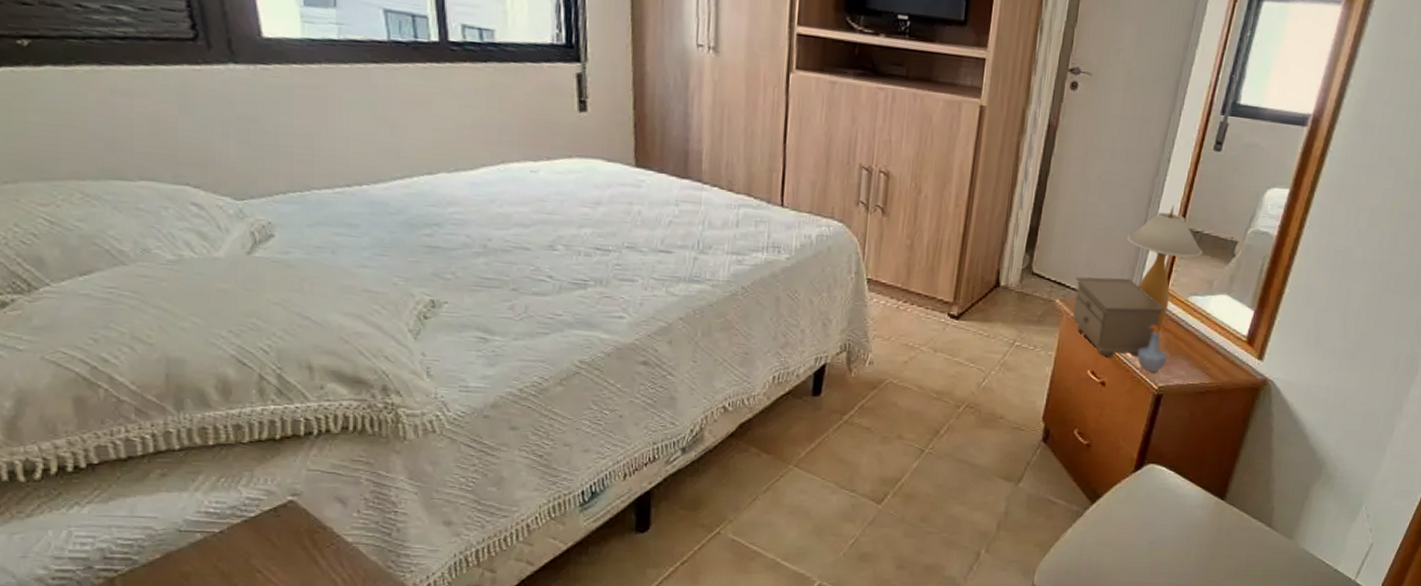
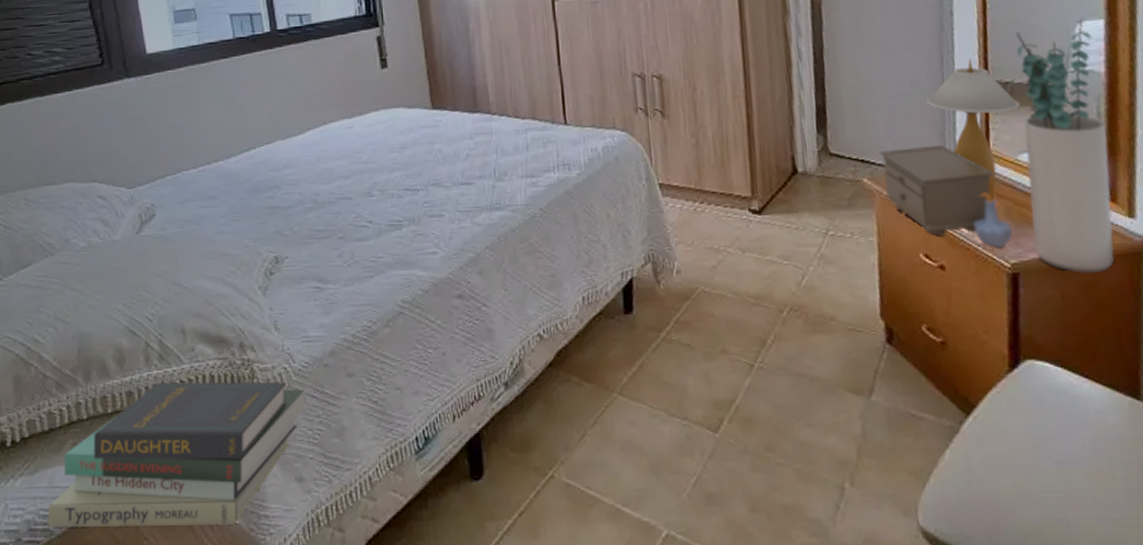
books: none [129,418,460,562] -> present [48,381,306,527]
vase: none [1180,186,1276,402] -> present [1015,19,1115,274]

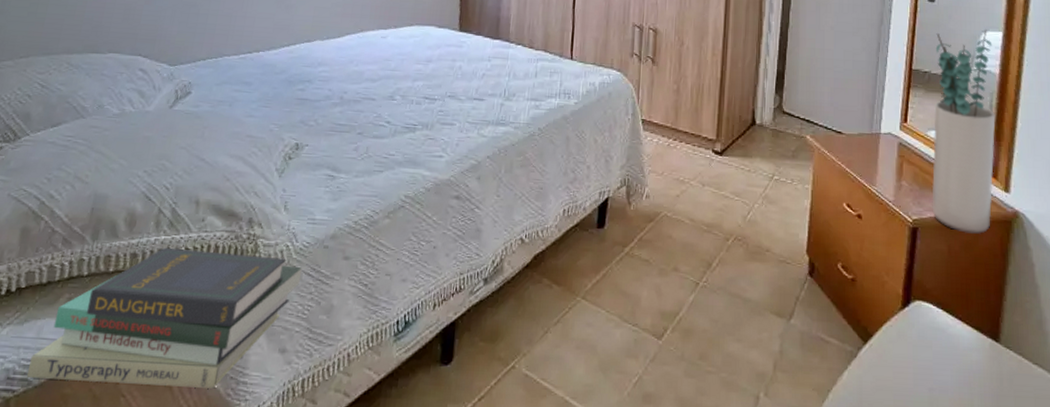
jewelry box: present [879,144,994,237] -> none [822,114,908,191]
table lamp: present [926,58,1021,200] -> none [863,49,934,166]
perfume bottle: present [973,191,1013,248] -> none [887,158,917,205]

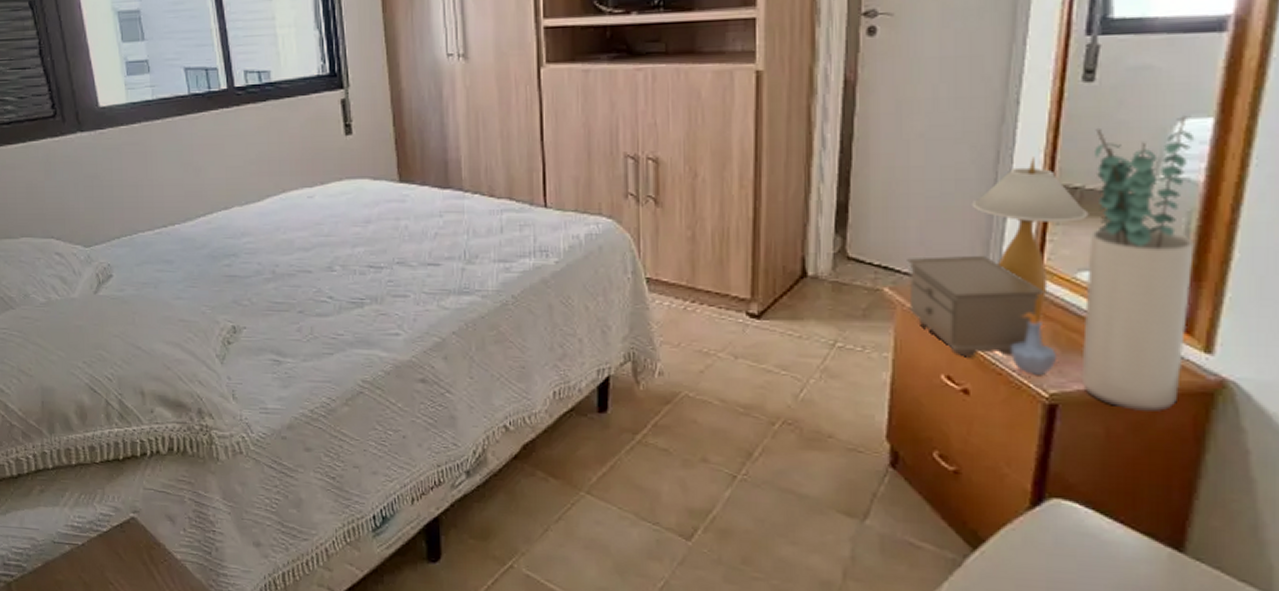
books: present [27,247,303,389] -> none [20,440,263,579]
jewelry box: none [822,114,908,191] -> present [907,255,1044,358]
table lamp: none [863,49,934,166] -> present [971,157,1089,322]
perfume bottle: none [887,158,917,205] -> present [1010,311,1058,375]

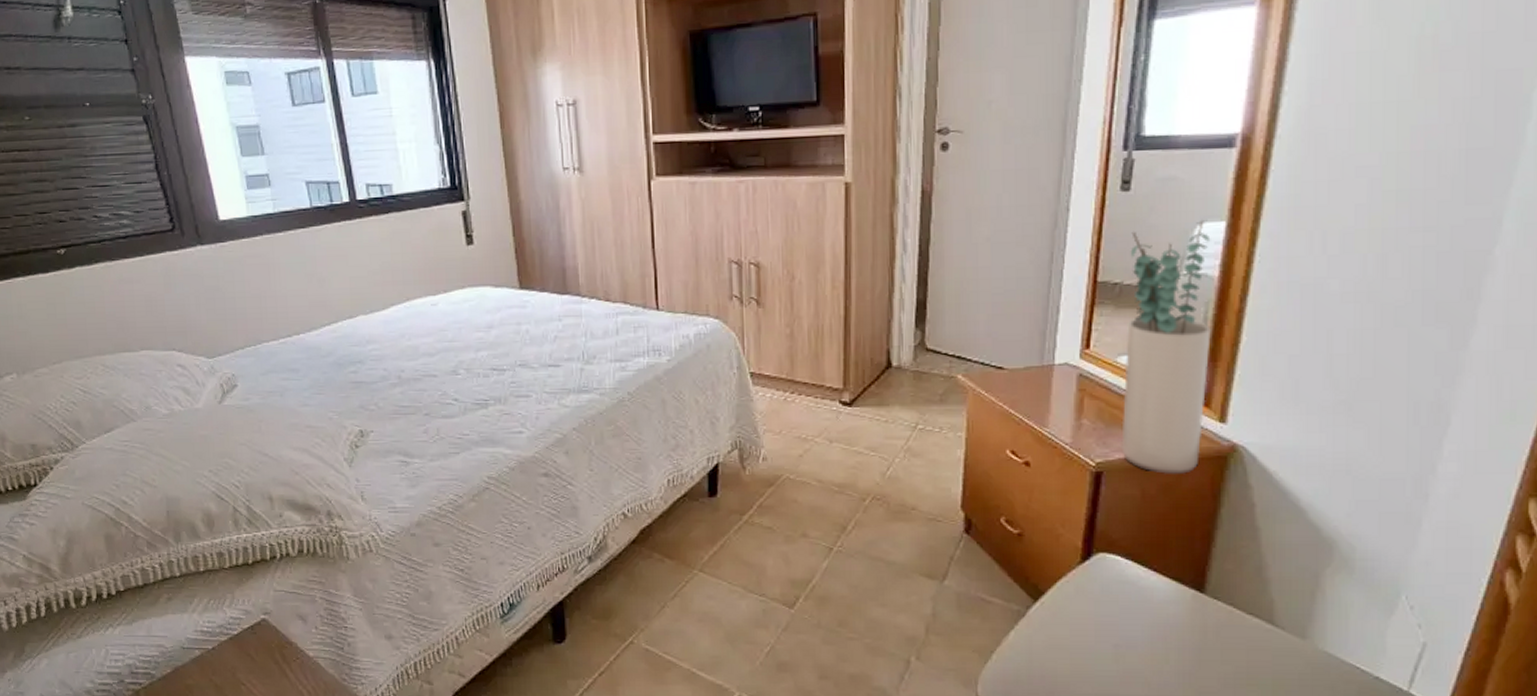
jewelry box: present [907,255,1044,358] -> none [977,344,1091,434]
table lamp: present [971,157,1089,322] -> none [1030,257,1127,401]
perfume bottle: present [1010,311,1058,375] -> none [1063,392,1102,447]

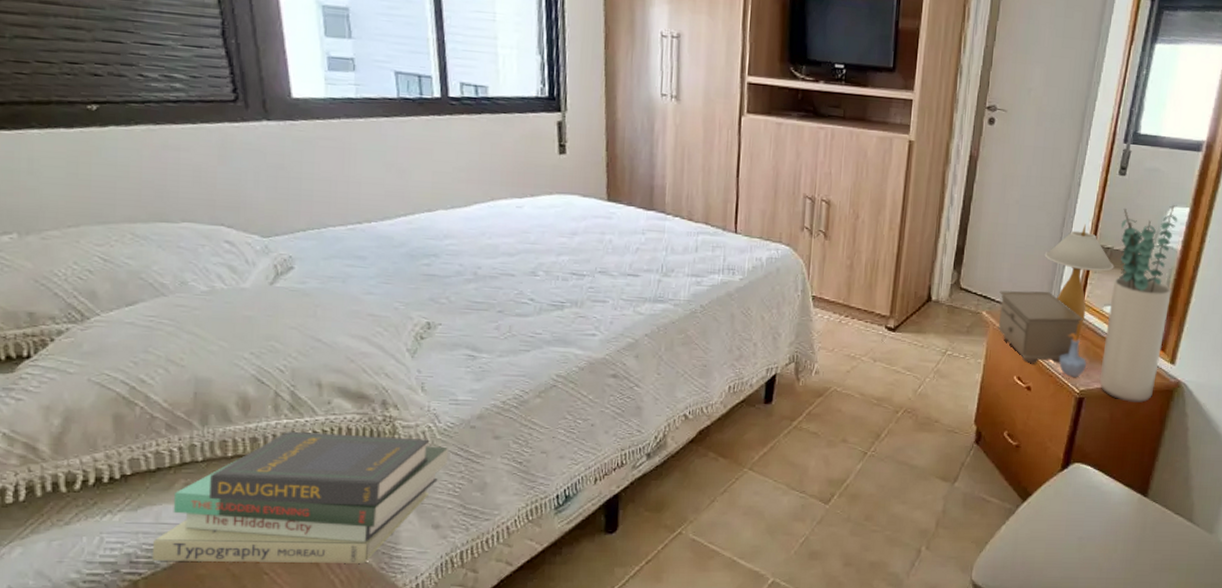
books: none [148,545,393,674] -> present [153,431,449,563]
jewelry box: none [977,344,1091,434] -> present [998,290,1083,364]
table lamp: none [1030,257,1127,401] -> present [1044,224,1114,340]
perfume bottle: none [1063,392,1102,447] -> present [1058,332,1087,377]

